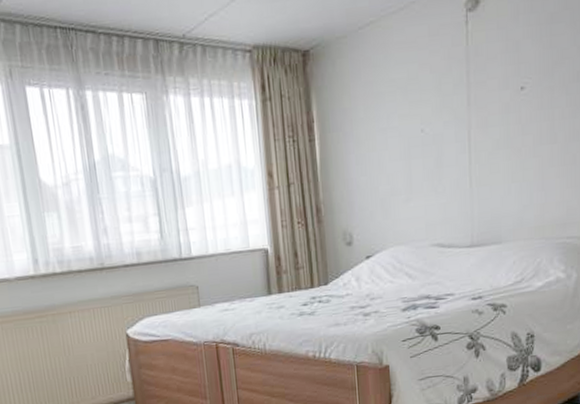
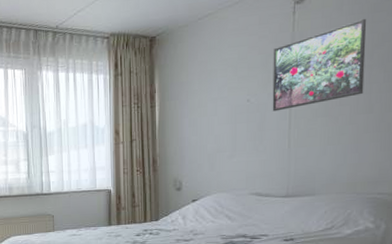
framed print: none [447,30,546,144] -> present [272,18,367,112]

